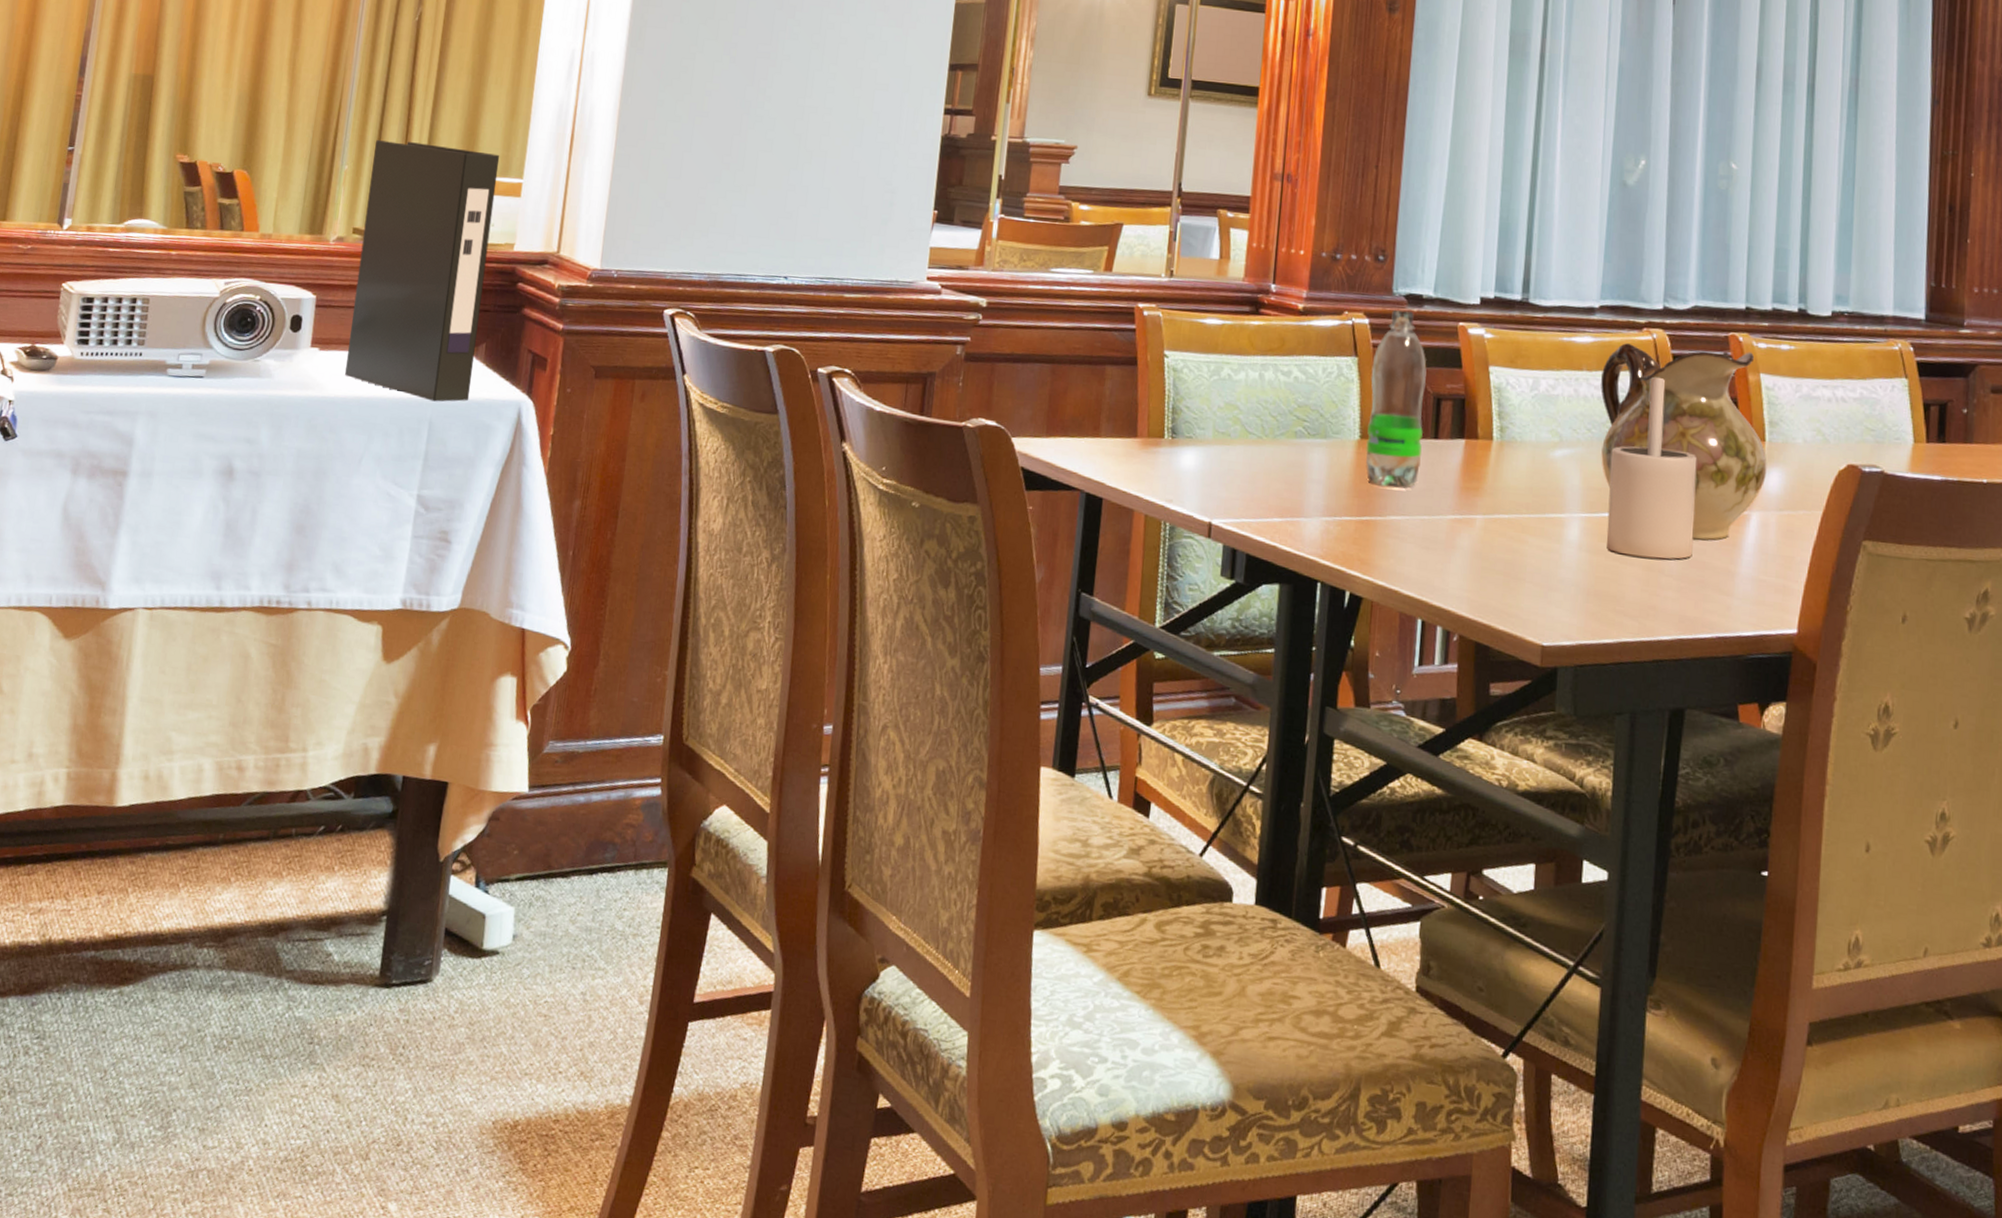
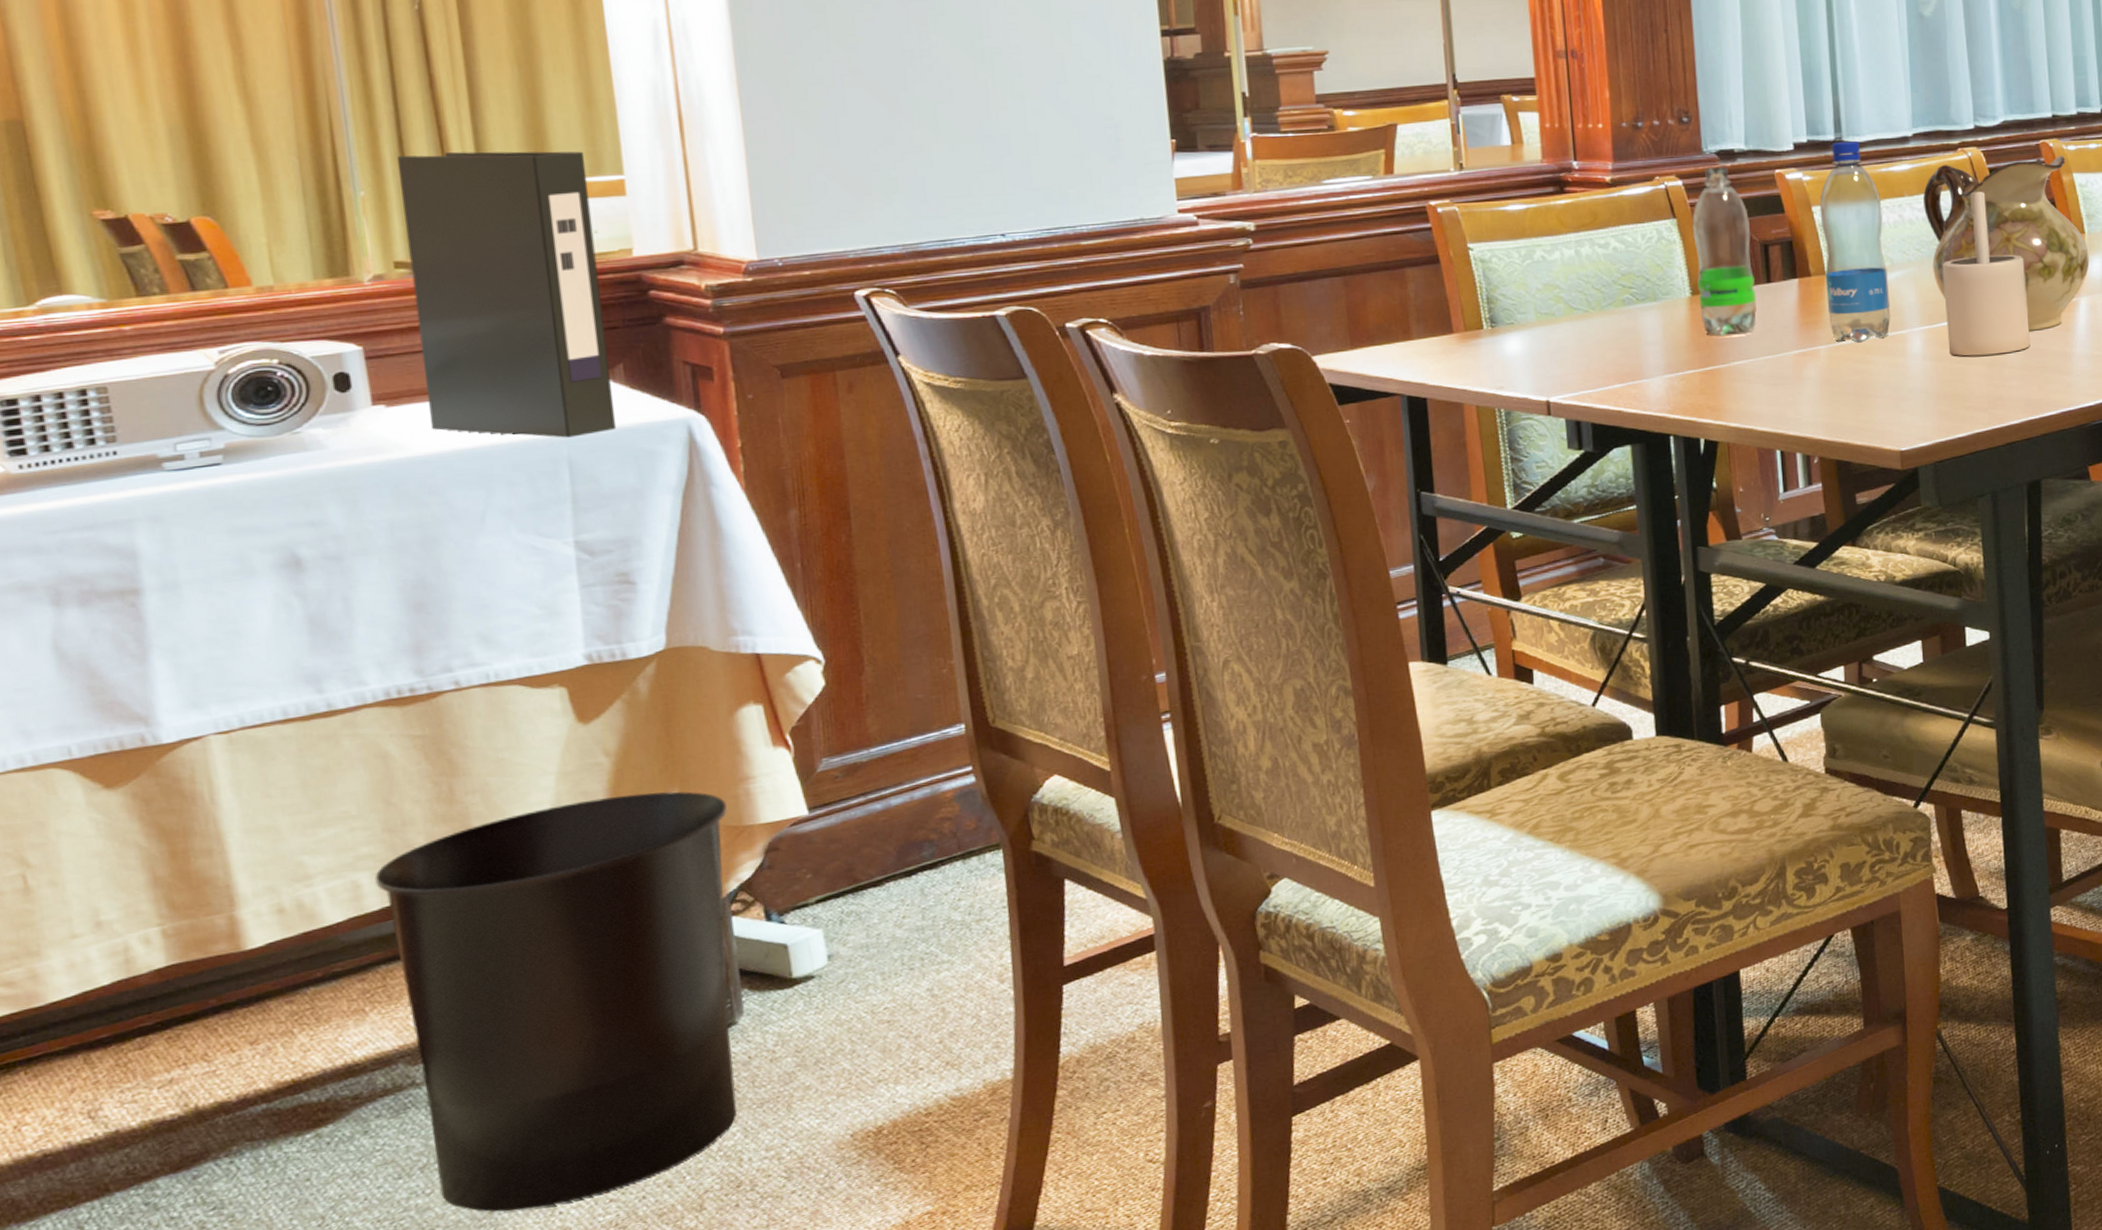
waste bin: none [188,734,471,1117] -> present [374,791,738,1212]
bottle: none [1489,303,1559,519] -> present [1819,141,1891,343]

